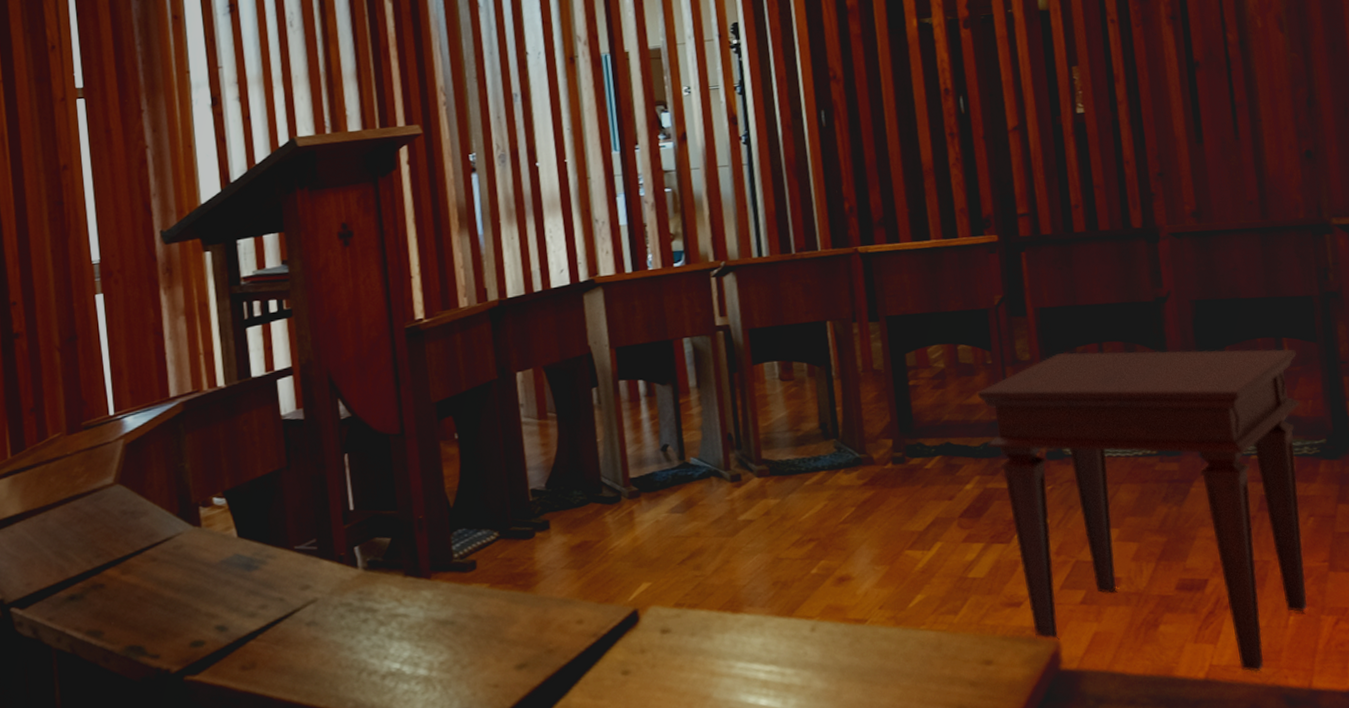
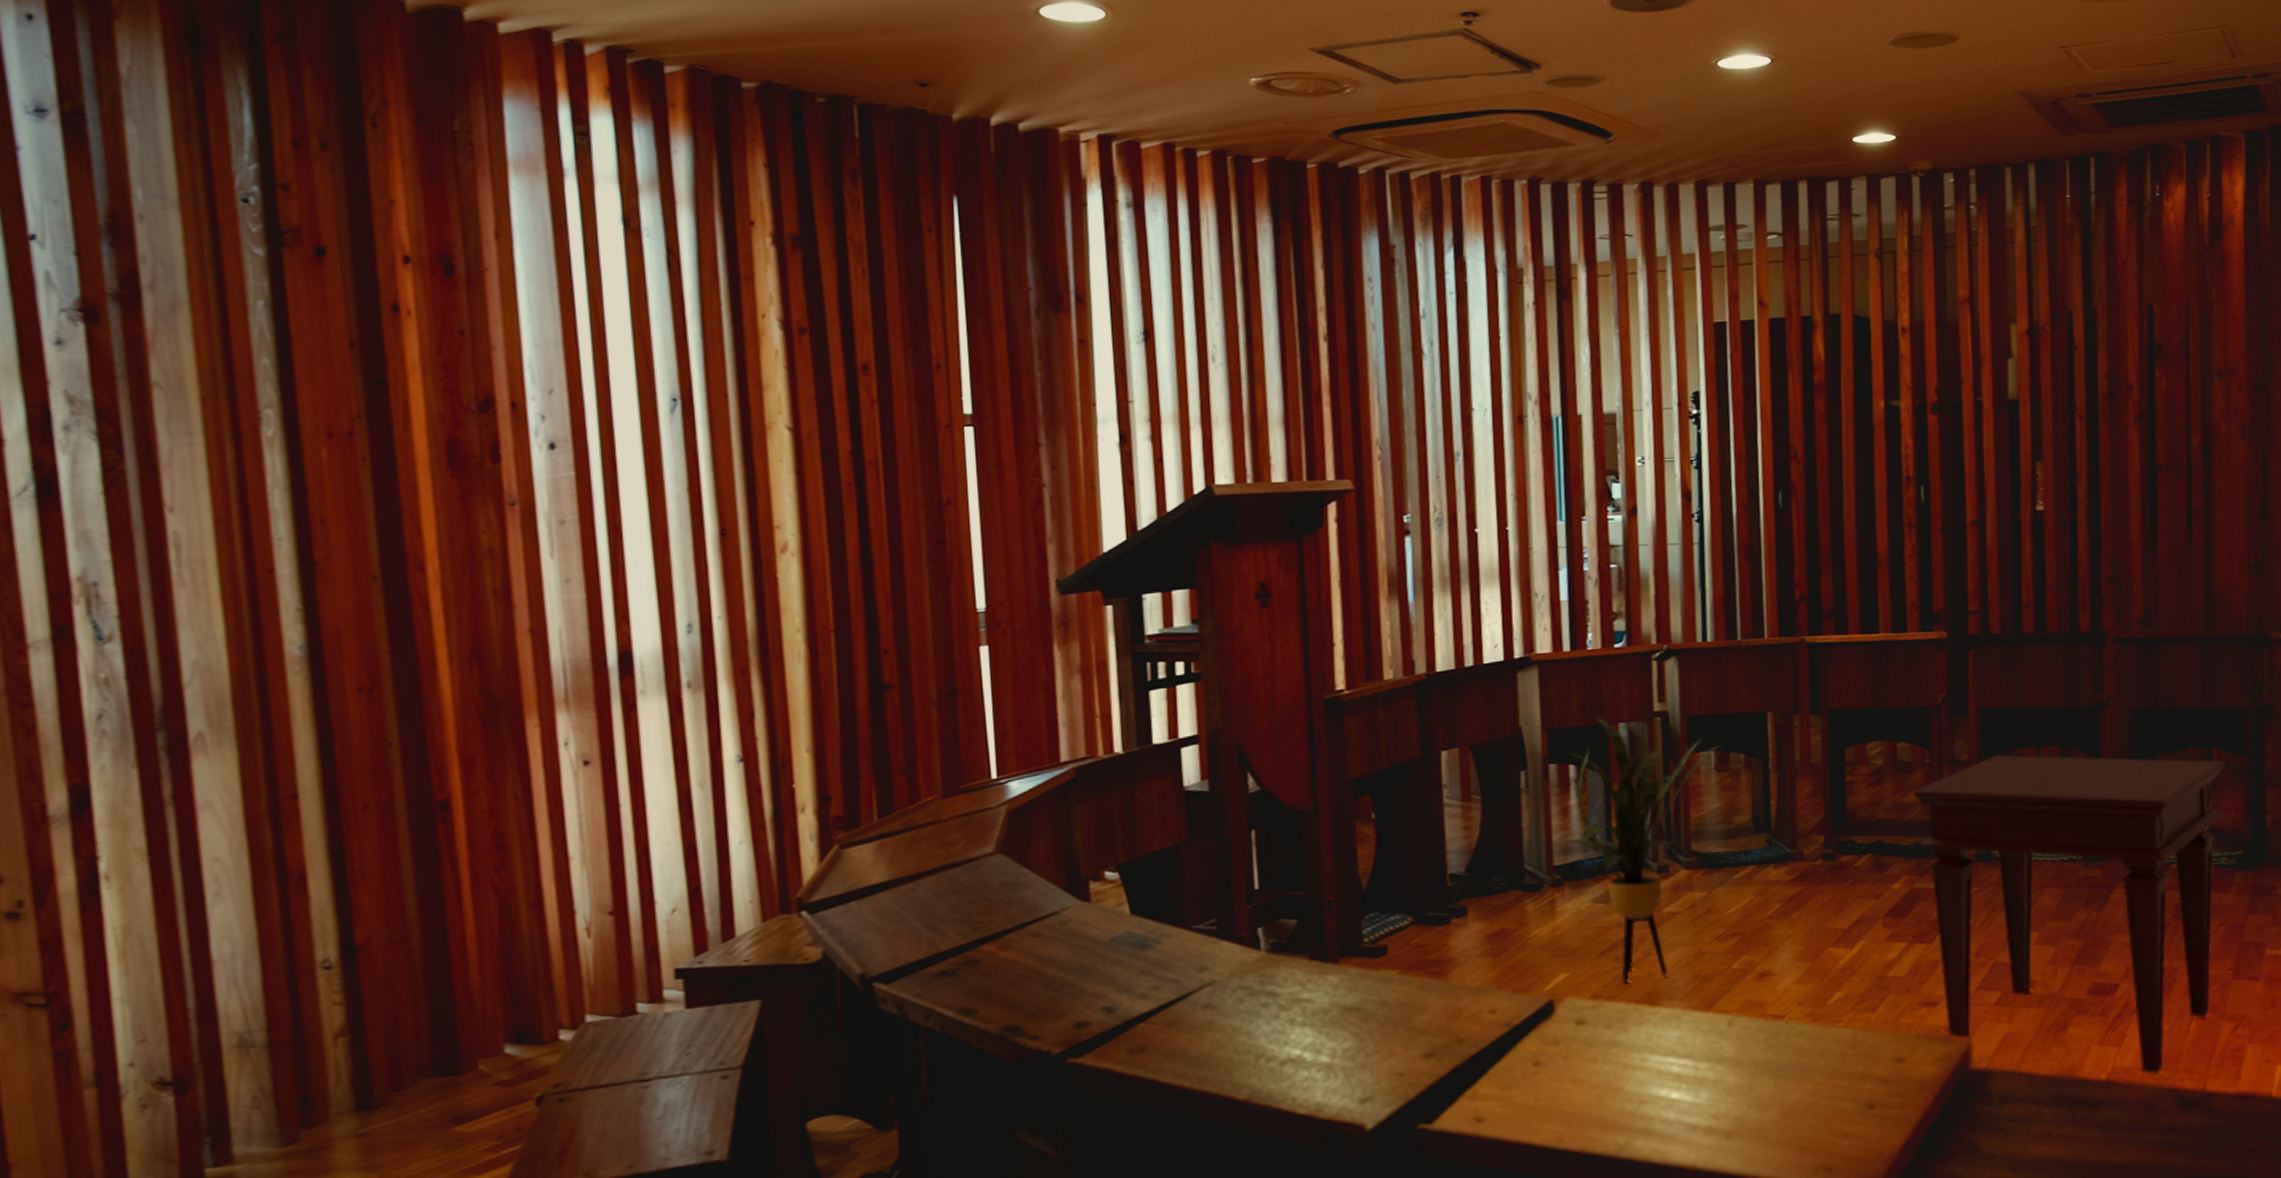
house plant: none [636,333,788,591] -> present [1562,716,1725,983]

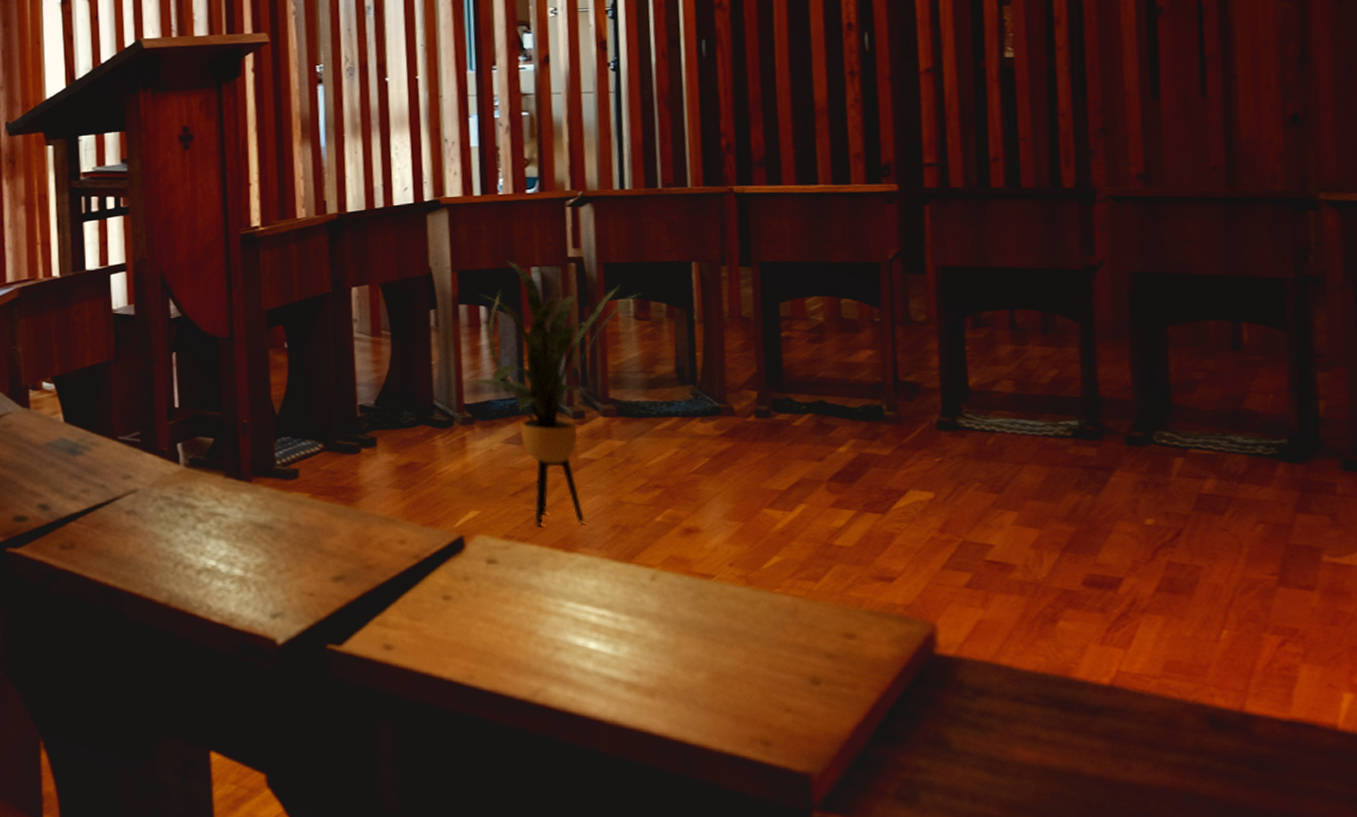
side table: present [1913,754,2225,1075] -> none [860,316,1258,686]

